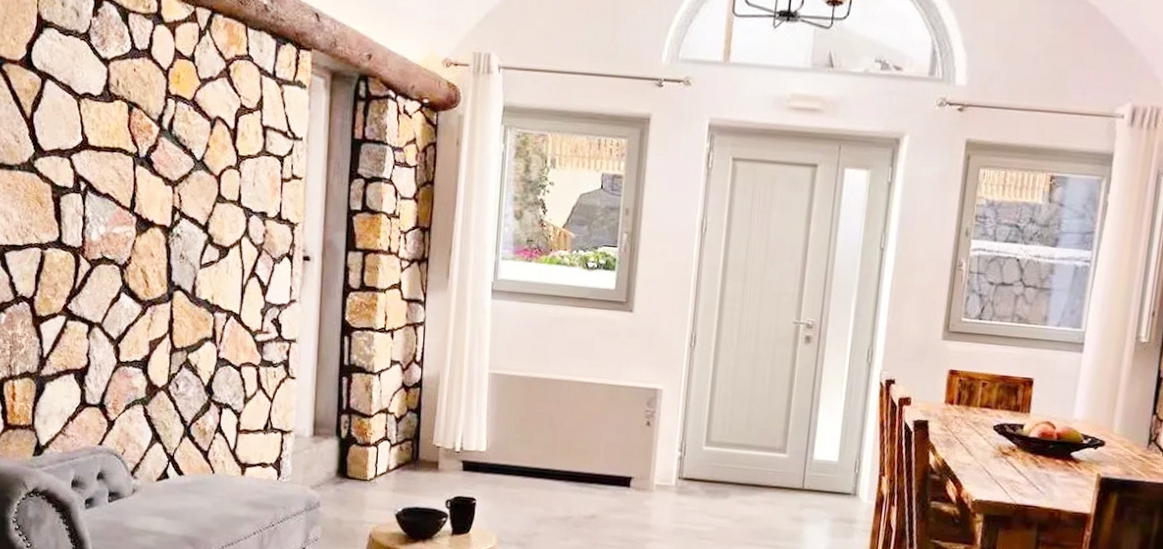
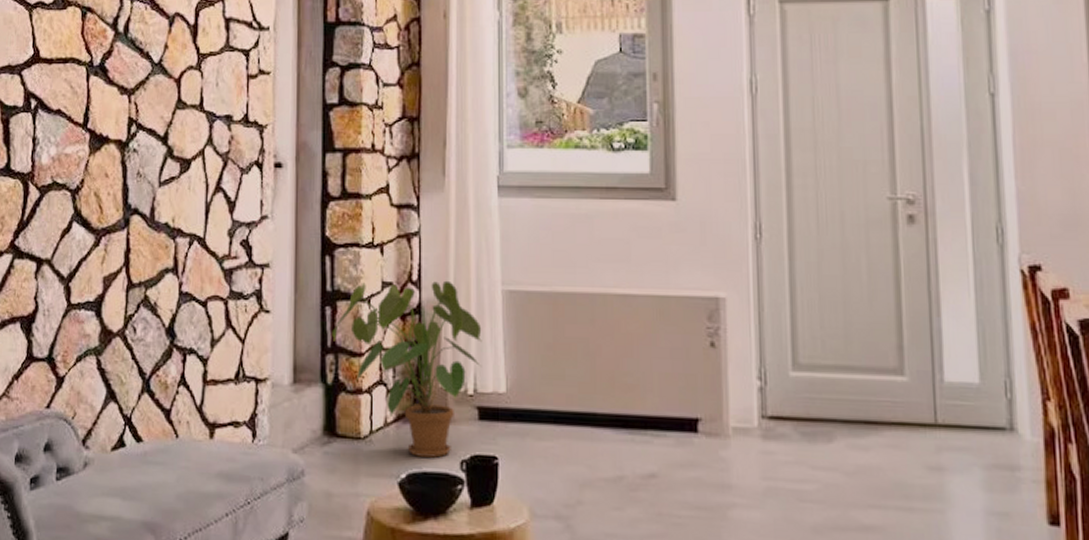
house plant: none [347,360,470,497] -> present [332,280,482,458]

